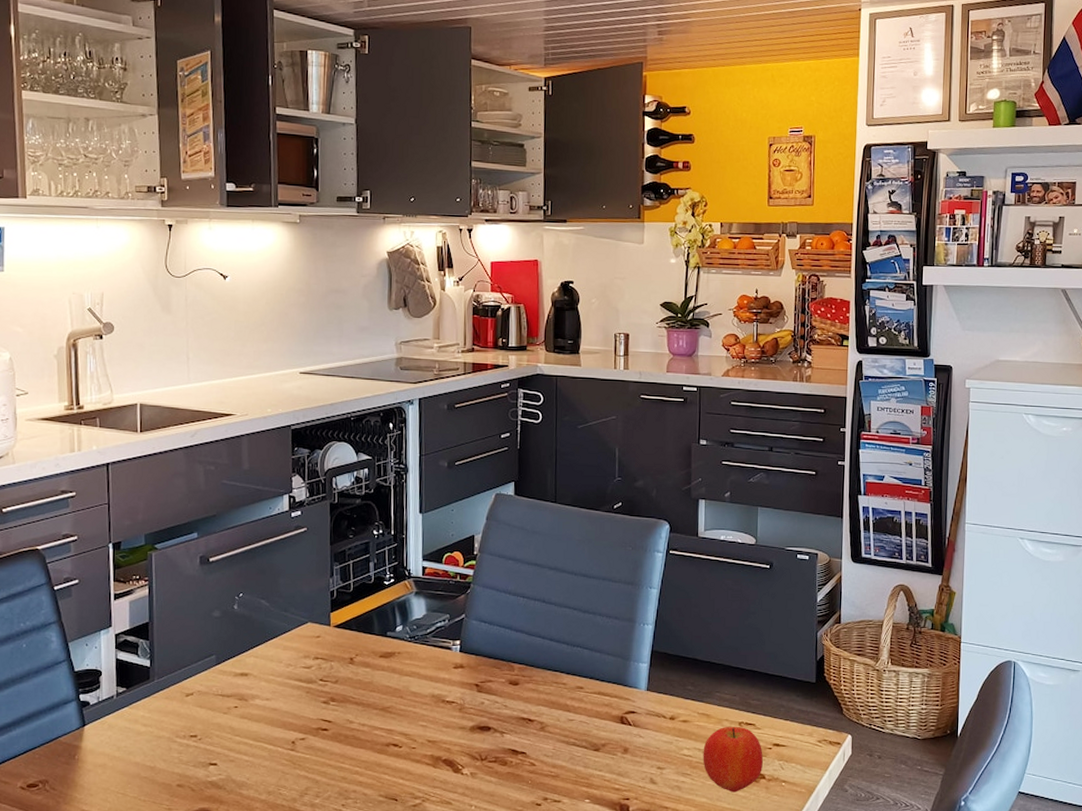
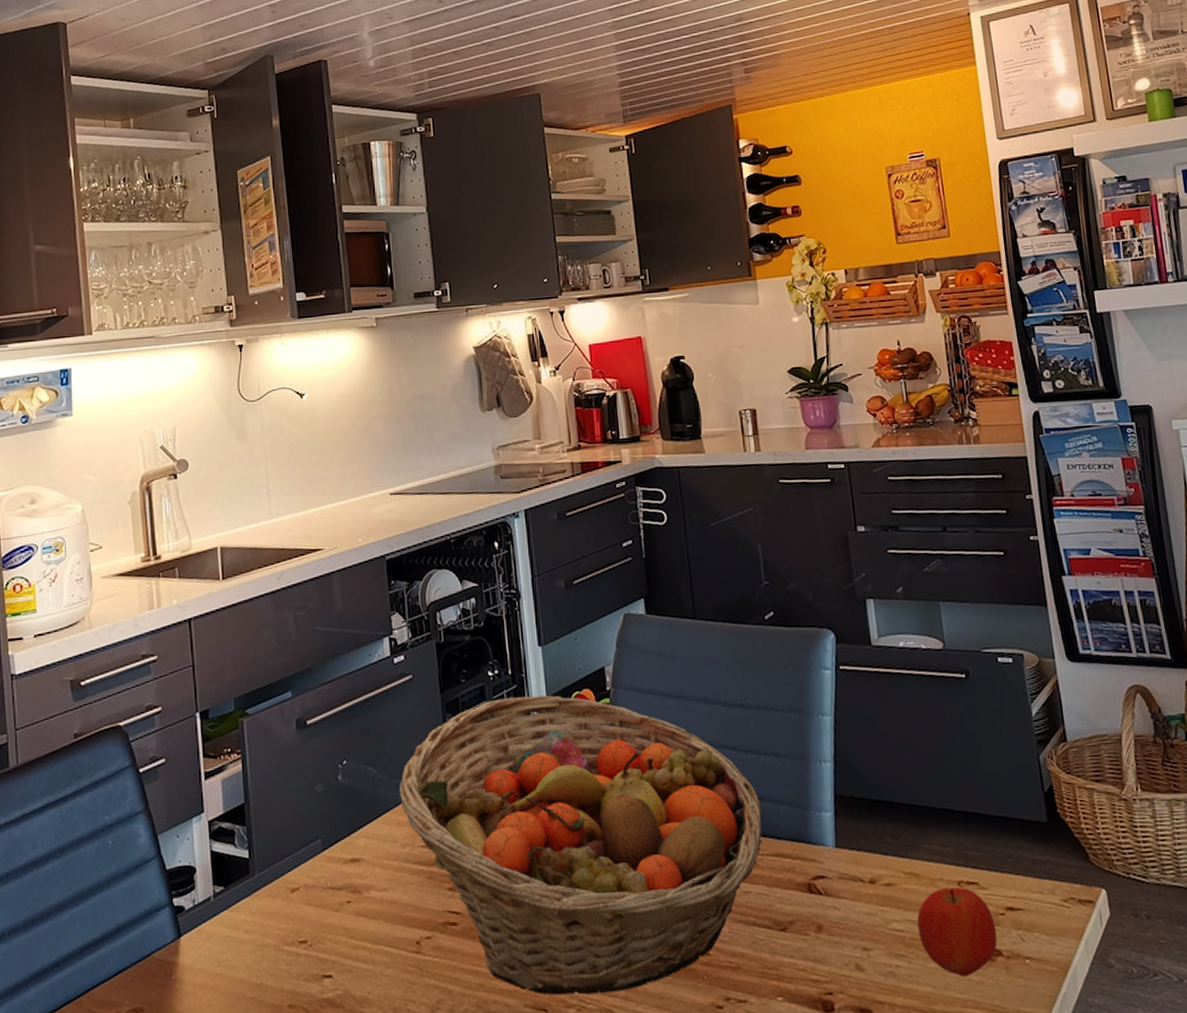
fruit basket: none [287,553,592,790] -> present [399,695,763,995]

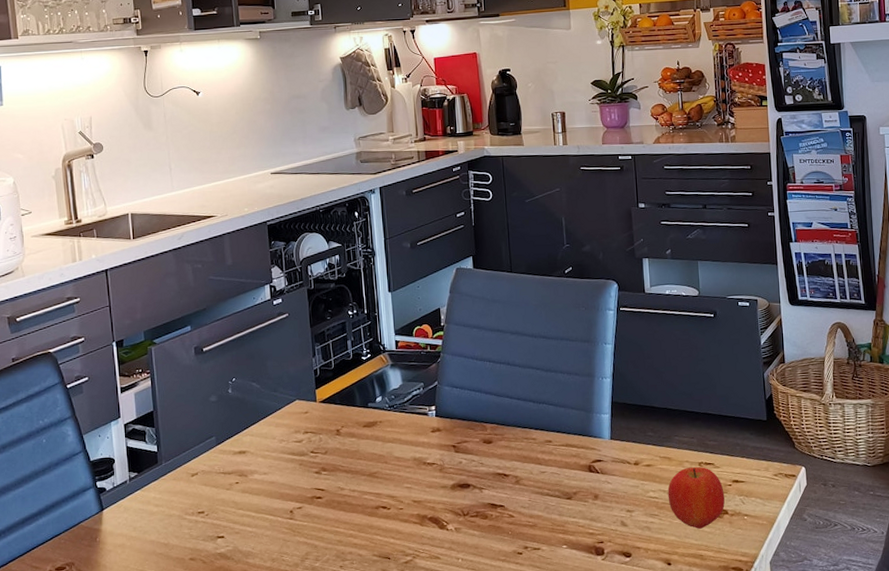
fruit basket: present [399,695,763,995] -> none [277,329,558,547]

